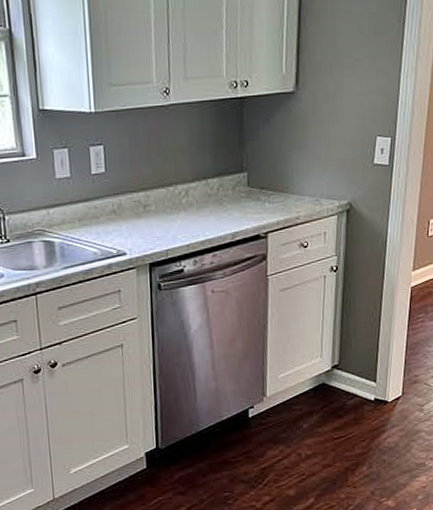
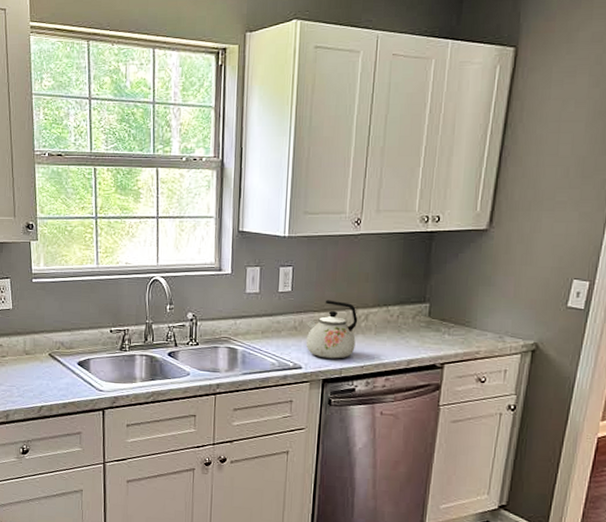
kettle: none [126,178,179,241] -> present [305,300,358,359]

